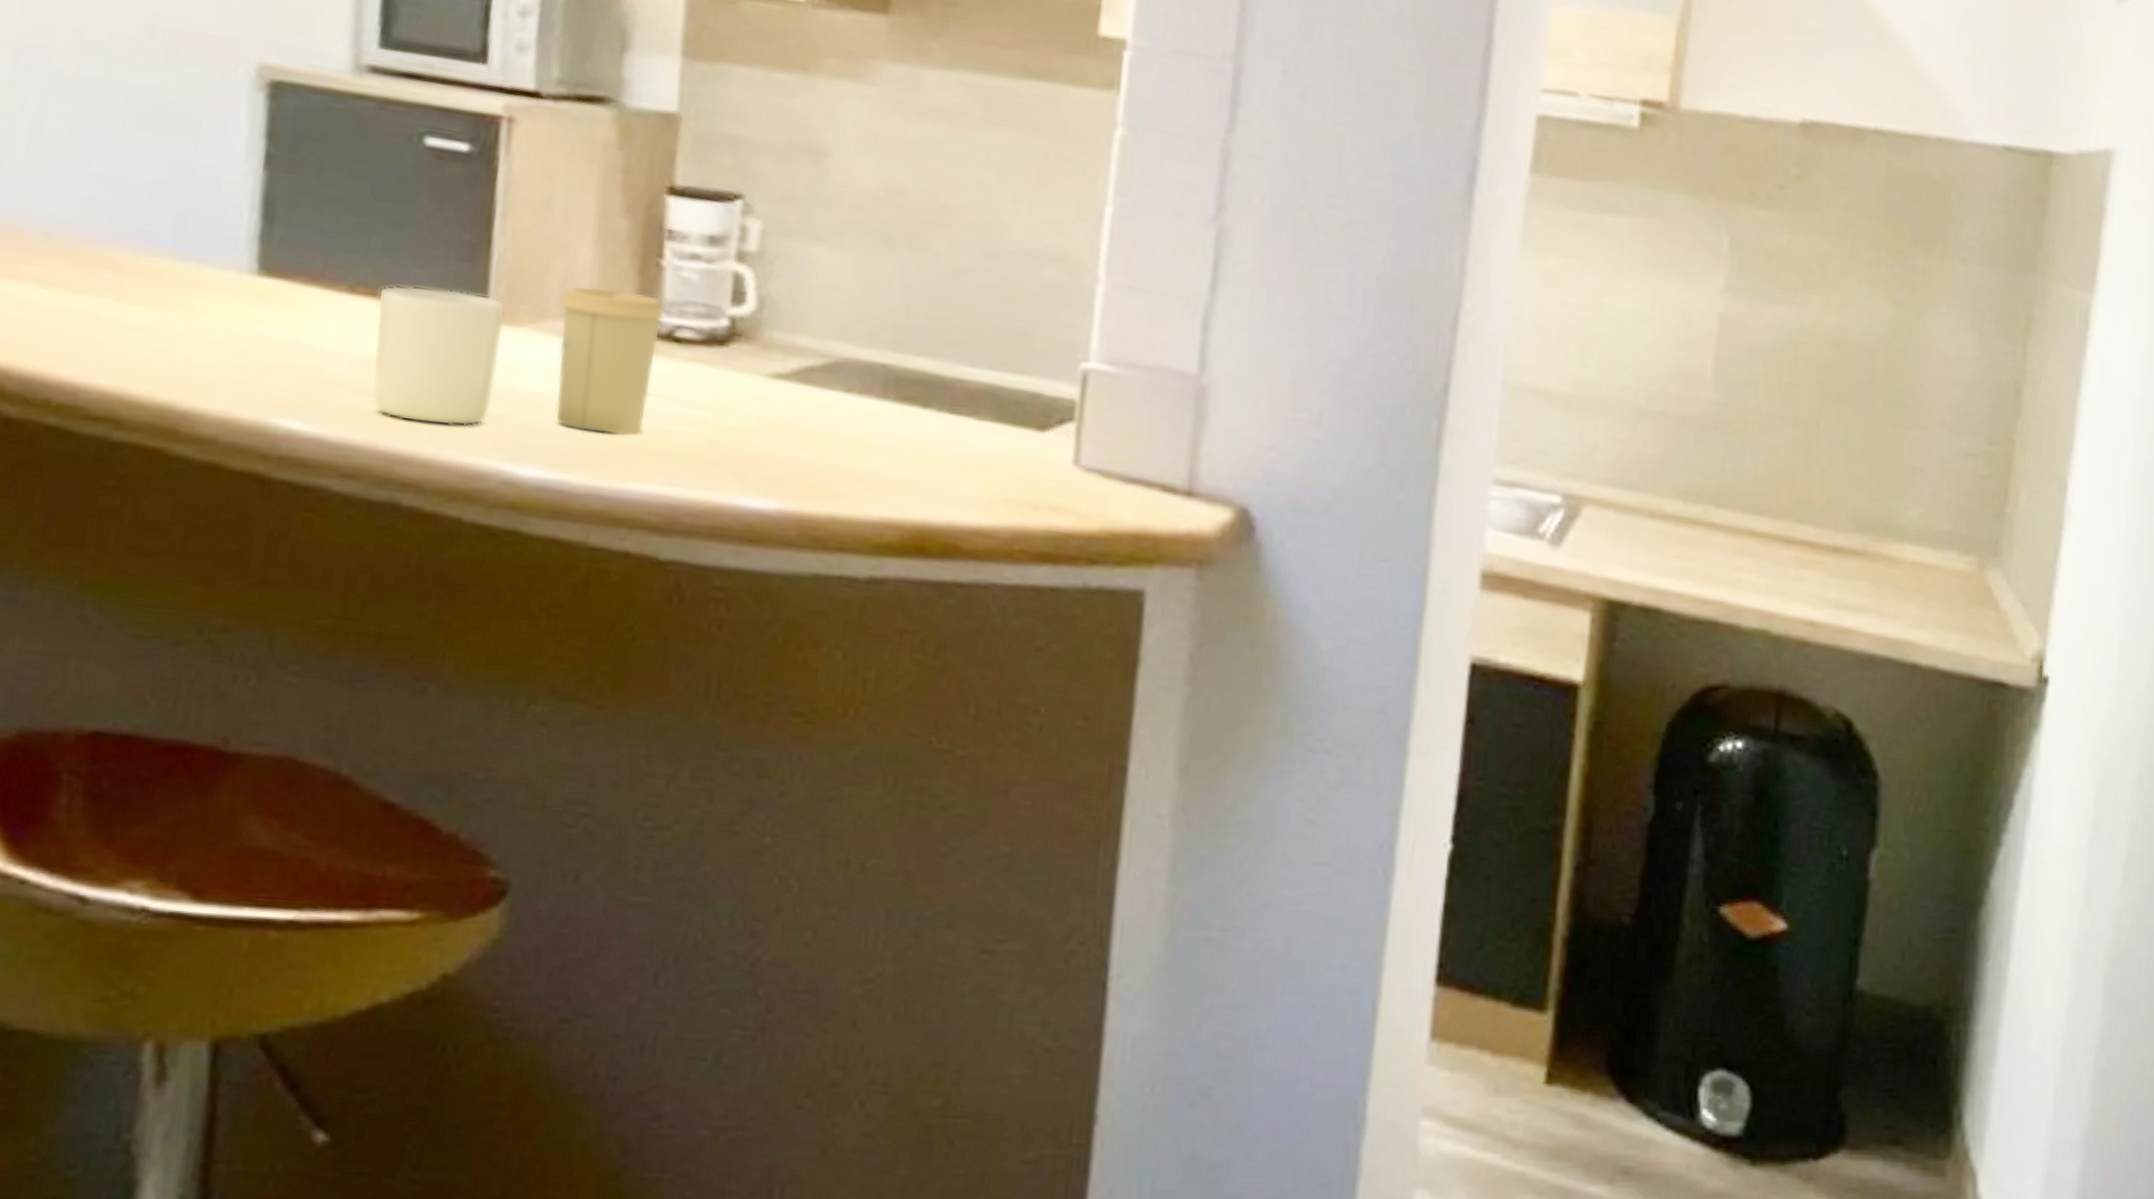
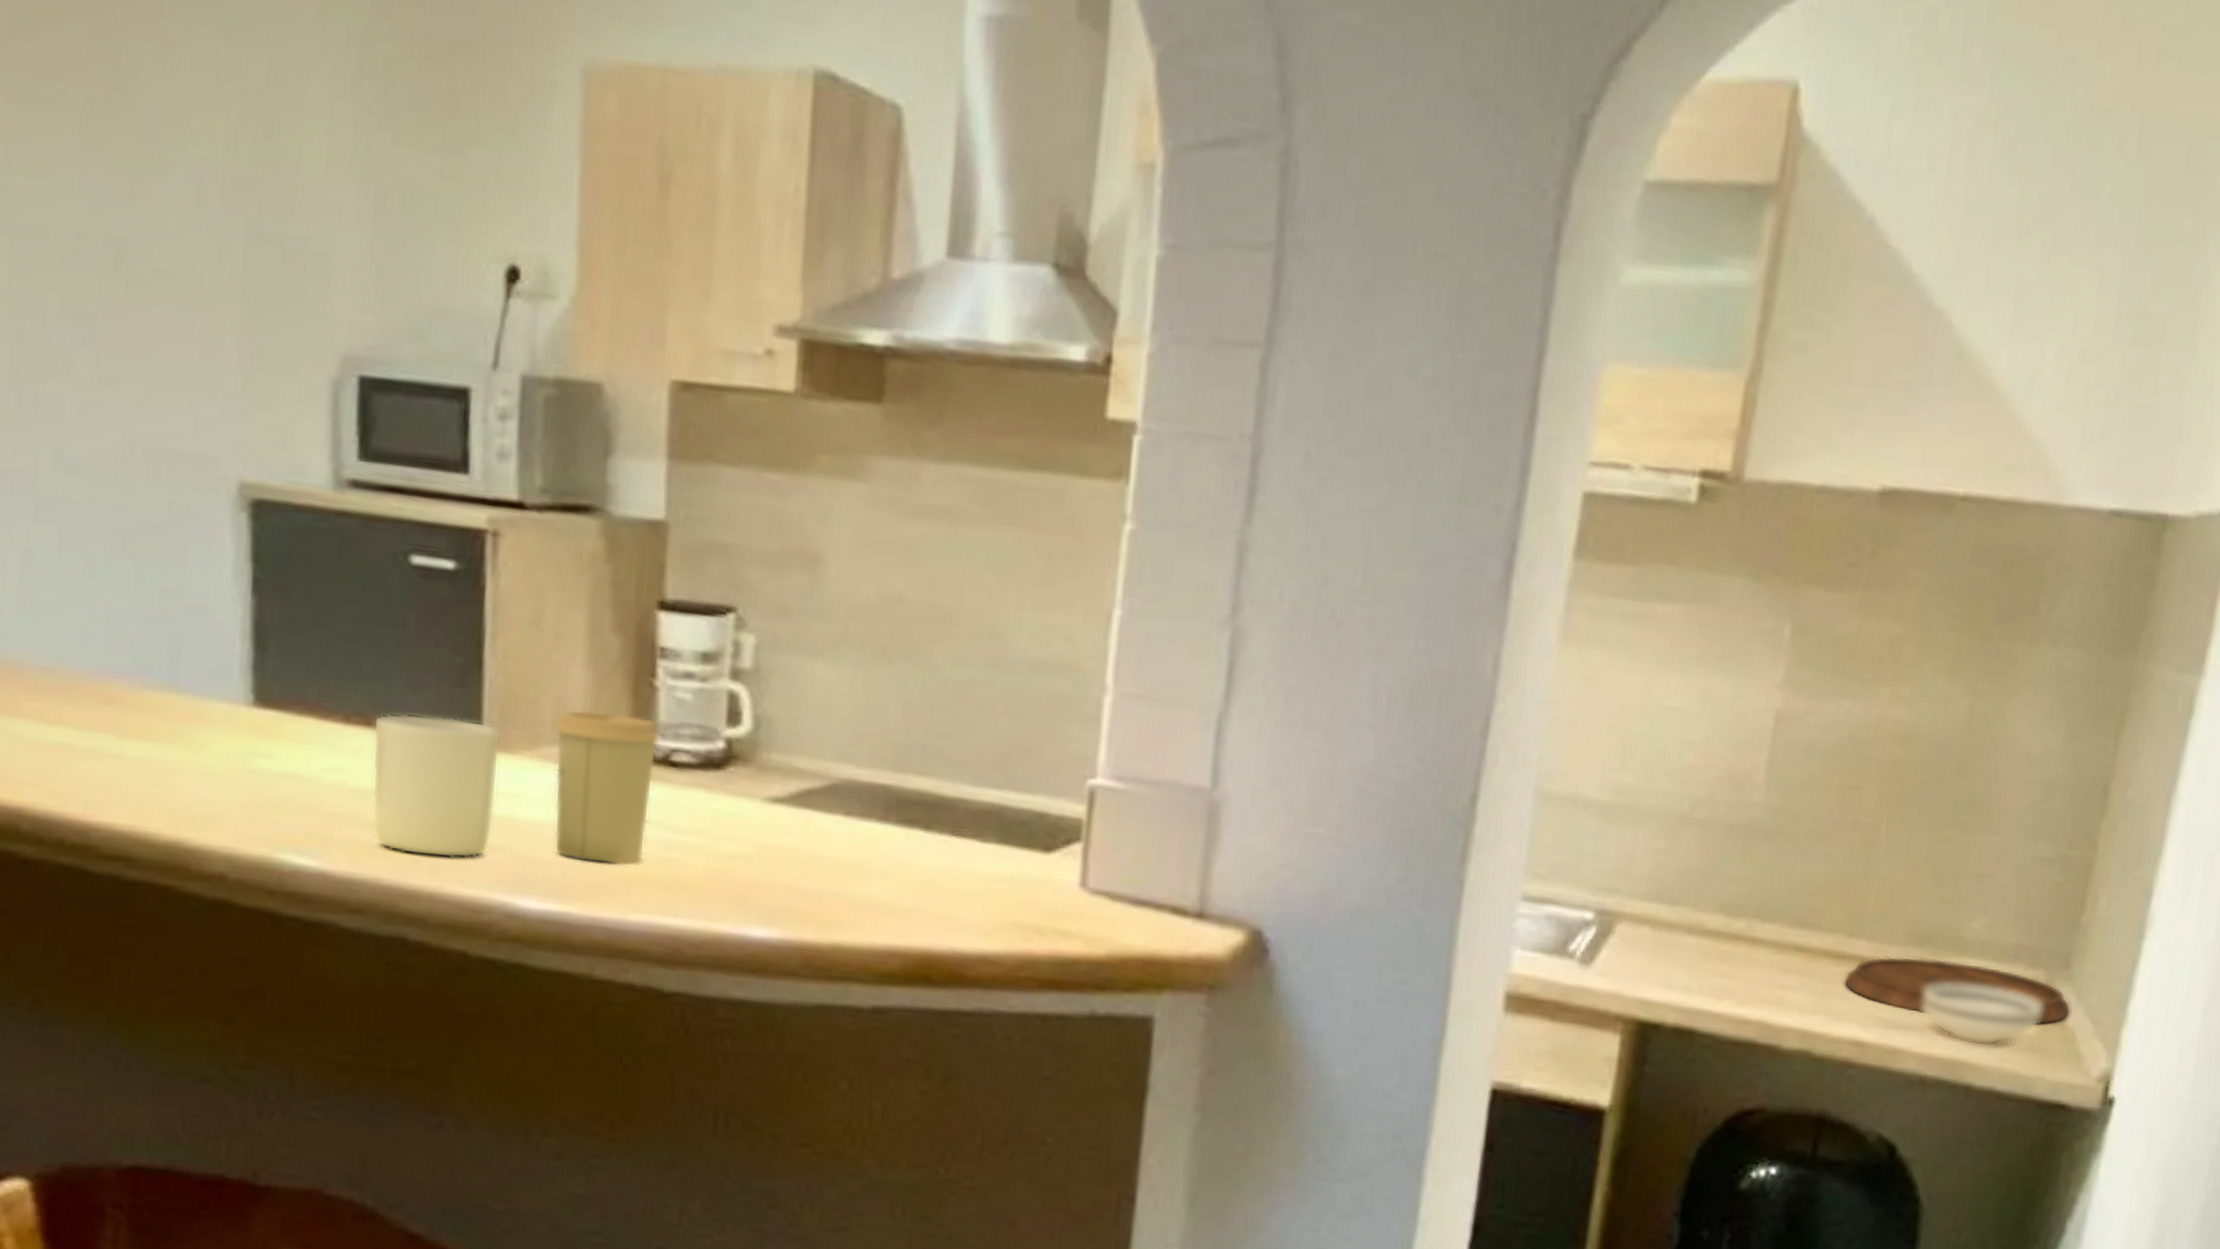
cutting board: none [1795,541,2002,609] -> present [1844,956,2070,1026]
bowl: none [1867,568,1978,628] -> present [1921,983,2044,1047]

